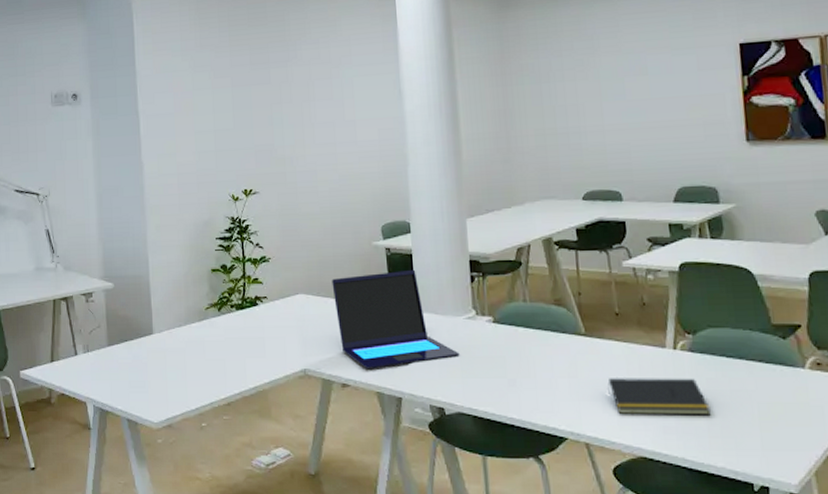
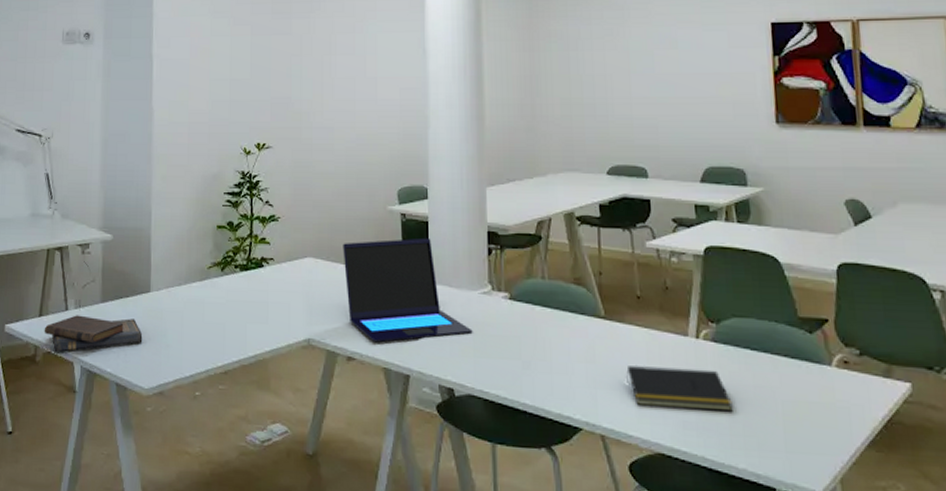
diary: none [56,359,149,394] -> present [44,315,143,352]

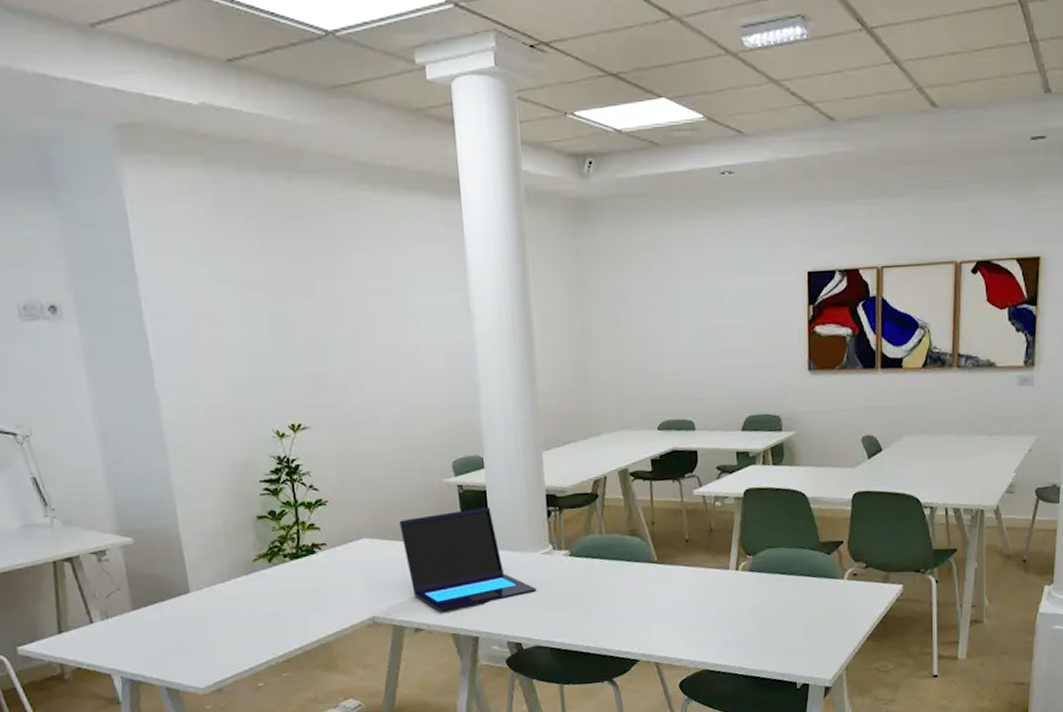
diary: present [44,315,143,352] -> none [67,622,190,667]
notepad: present [626,364,733,412] -> none [677,595,765,633]

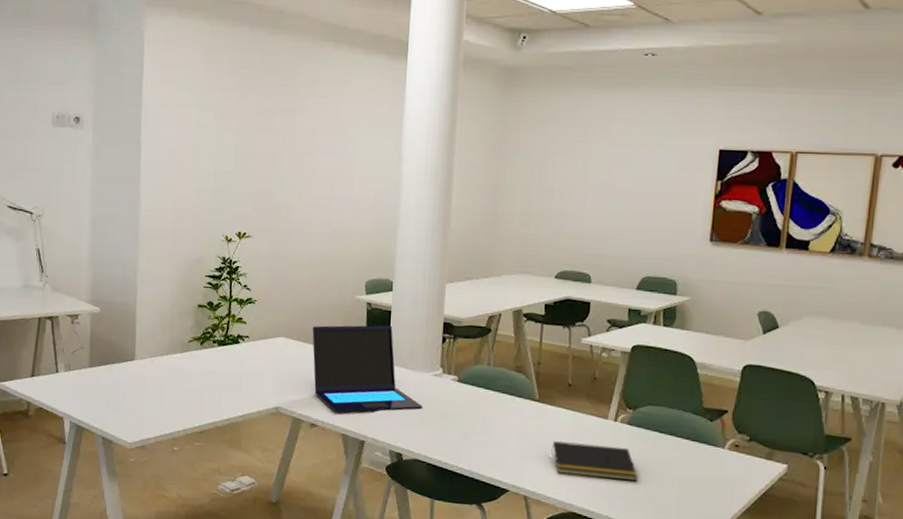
notepad: none [677,595,765,633] -> present [551,440,638,482]

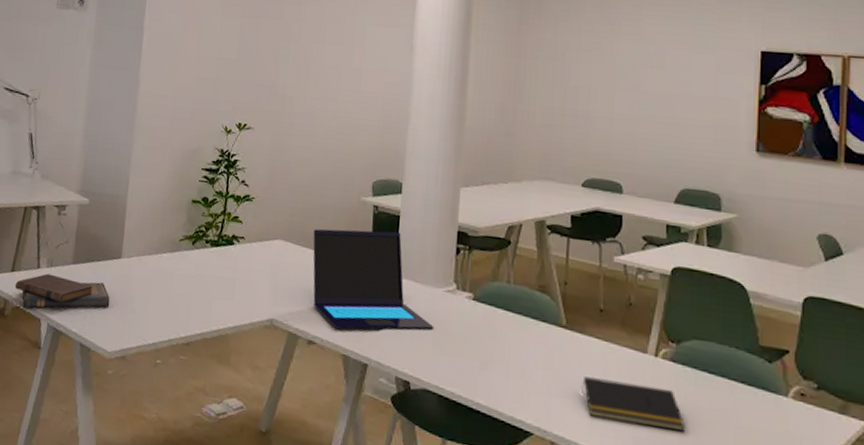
diary: none [36,377,127,409] -> present [15,273,110,308]

